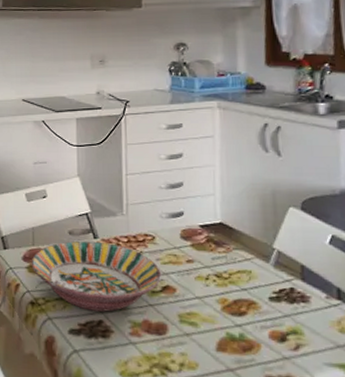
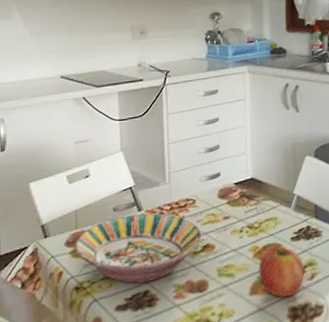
fruit: none [227,302,287,365] -> present [258,245,305,298]

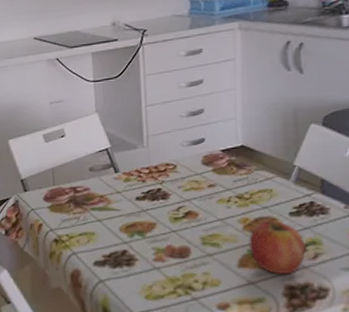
serving bowl: present [74,213,203,284] -> none [52,175,185,242]

